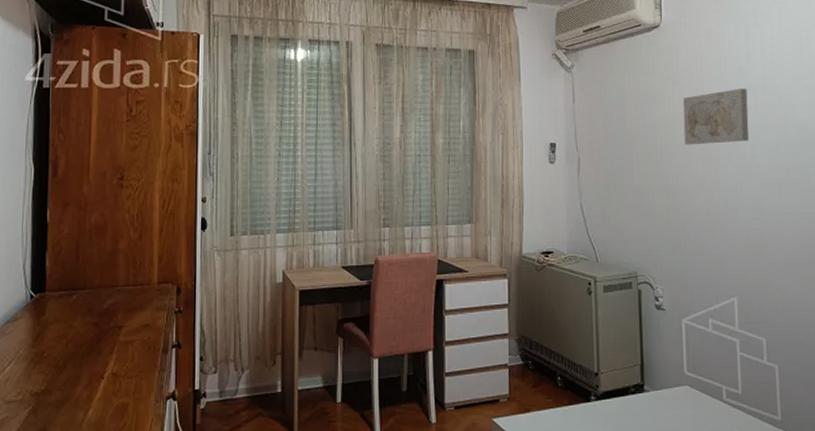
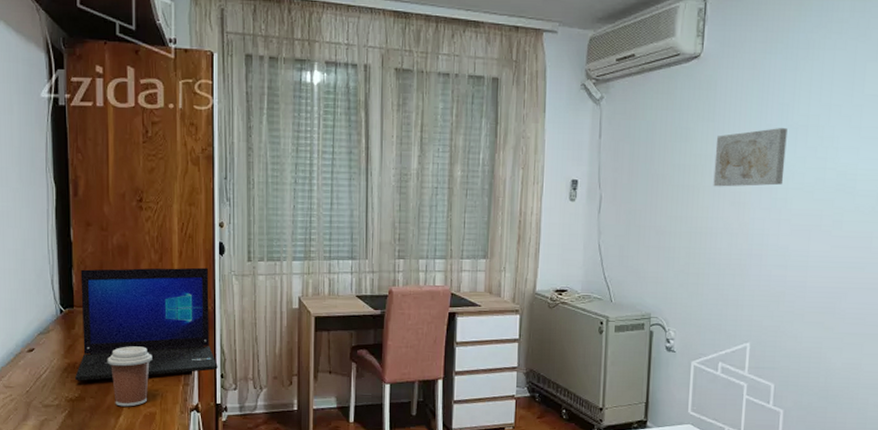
laptop: none [42,244,197,372] -> present [75,267,218,381]
coffee cup: none [78,331,127,398] -> present [107,346,152,407]

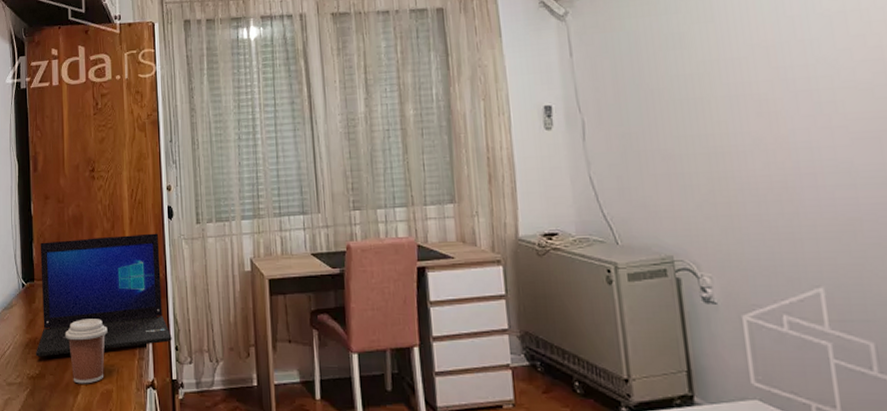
wall art: present [713,128,788,187] -> none [721,17,826,96]

